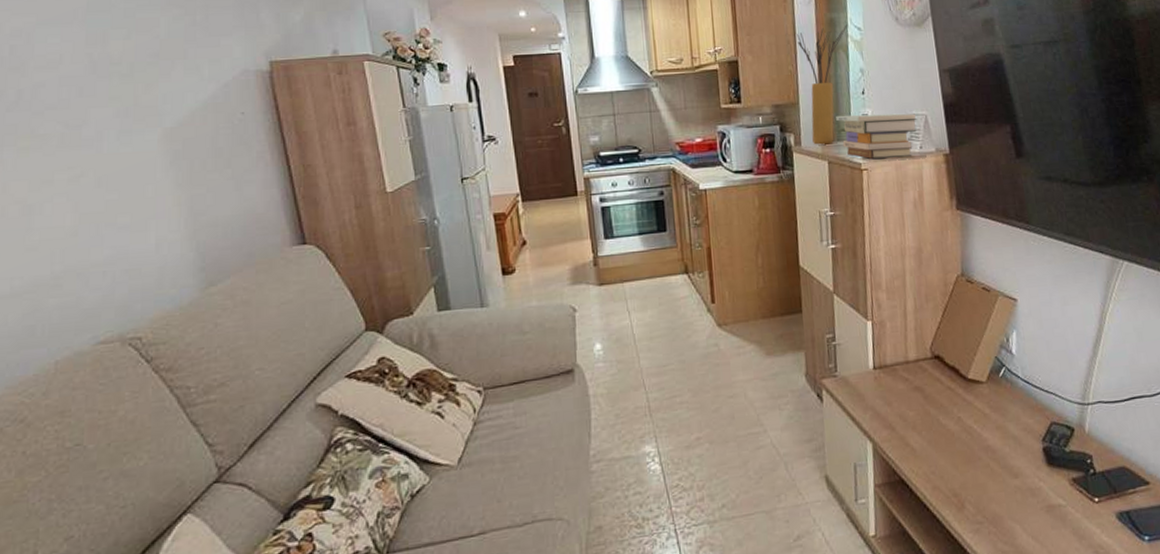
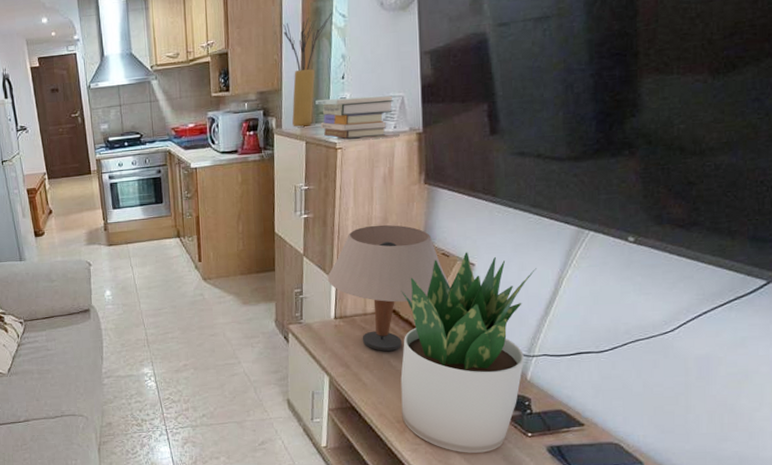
table lamp: none [862,255,994,407] -> present [327,224,449,352]
planter: none [943,286,1080,530] -> present [400,252,536,453]

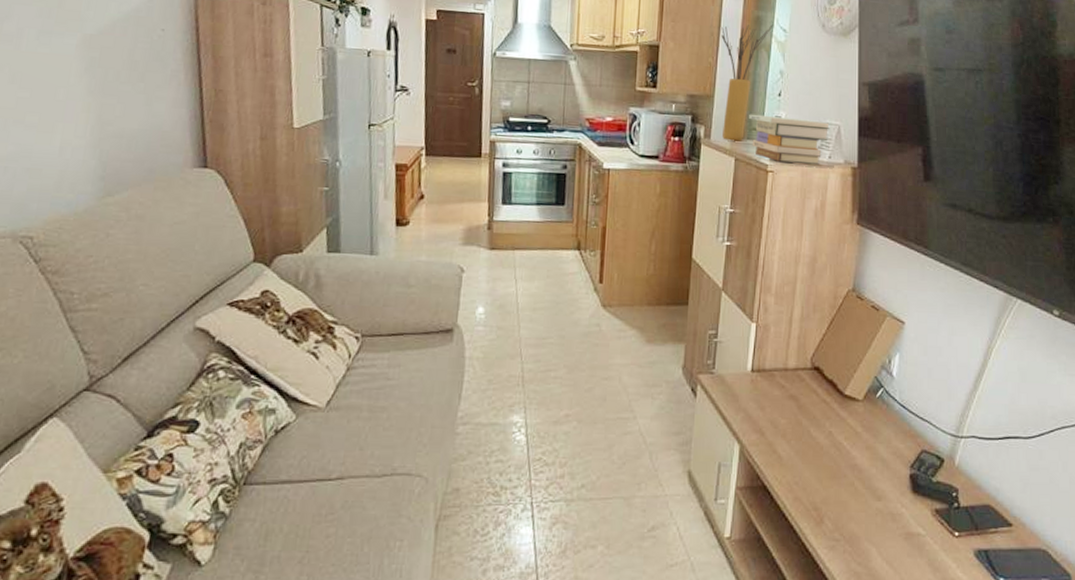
table lamp: present [327,224,449,352] -> none [746,264,878,419]
planter: present [400,252,536,453] -> none [820,307,966,555]

